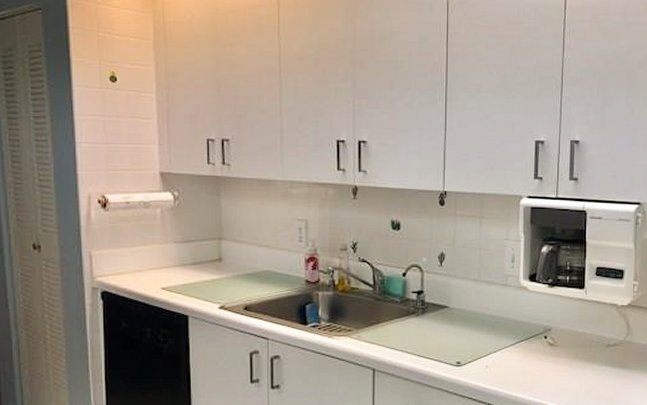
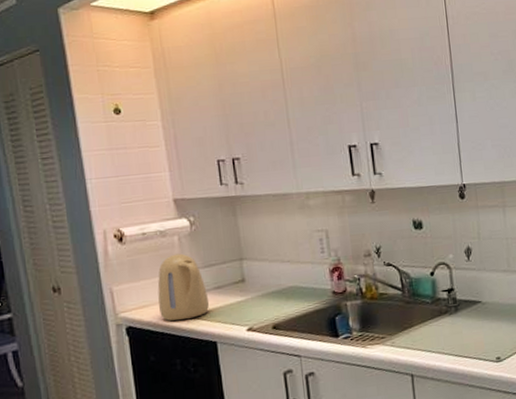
kettle: none [136,226,185,291] -> present [157,253,210,322]

